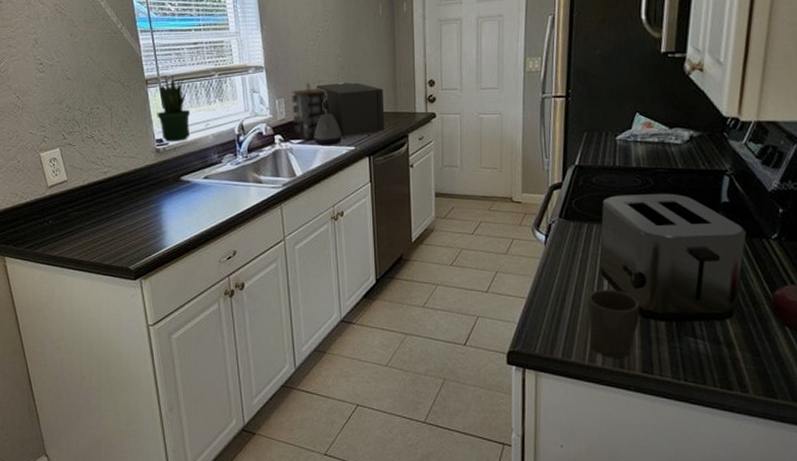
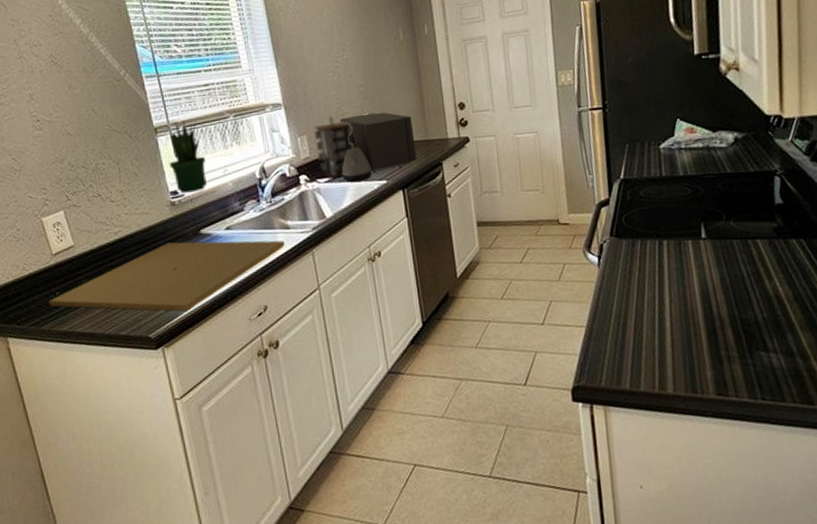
cutting board: none [42,186,256,249] -> present [48,240,285,312]
mug: present [589,289,640,358] -> none [651,308,707,383]
toaster: present [599,193,747,323] -> none [653,199,807,339]

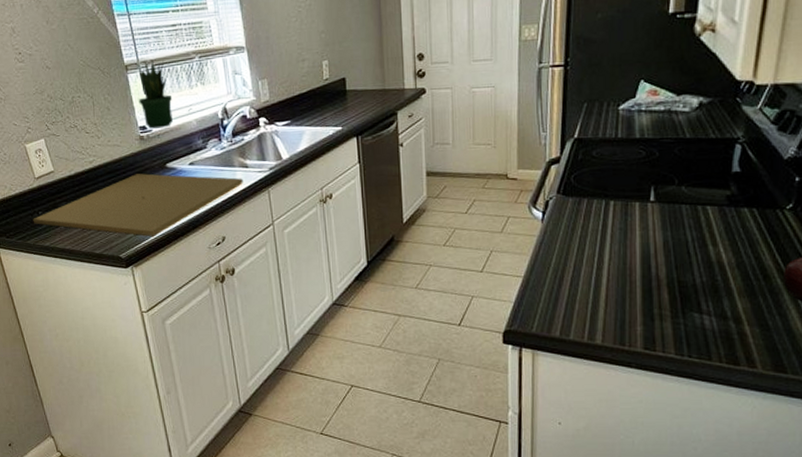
spice rack: present [313,116,354,179] -> none [274,61,313,122]
microwave: present [339,112,417,174] -> none [299,59,373,120]
kettle: present [341,133,373,182] -> none [299,79,329,127]

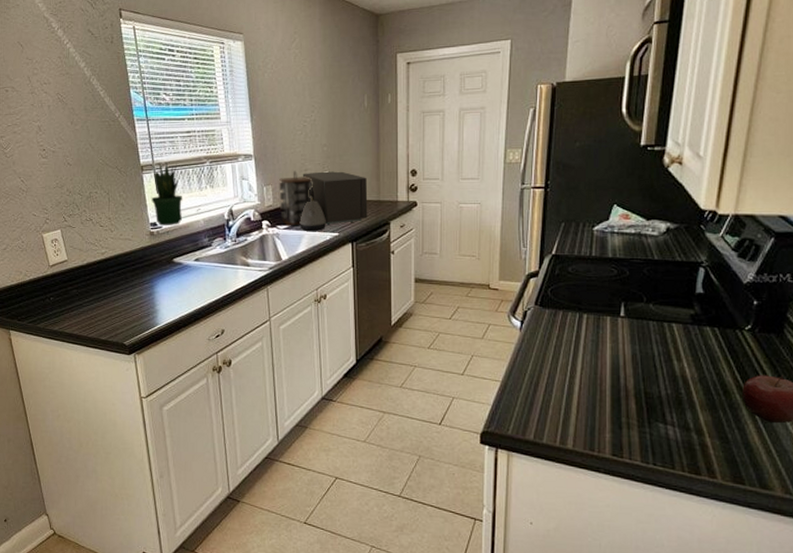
cutting board: present [33,173,243,236] -> none [44,267,244,326]
spice rack: none [274,61,313,122] -> present [278,171,314,226]
microwave: none [299,59,373,120] -> present [302,171,368,226]
kettle: none [299,79,329,127] -> present [299,187,327,231]

